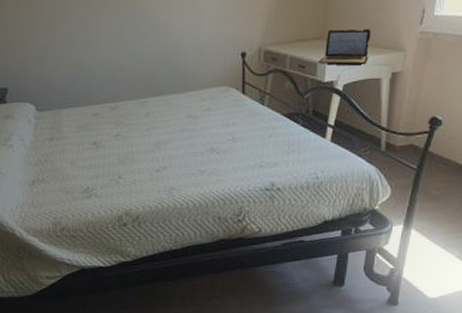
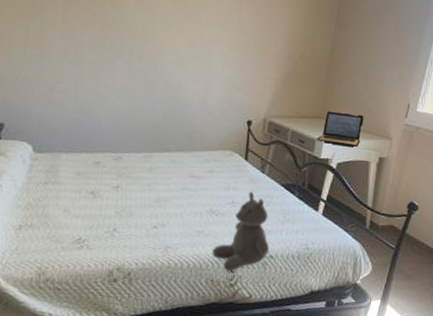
stuffed bear: none [217,126,276,207] -> present [212,192,270,271]

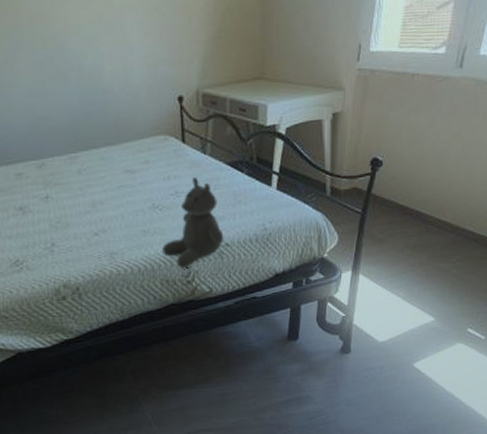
laptop: present [317,111,364,148] -> none [260,66,310,107]

